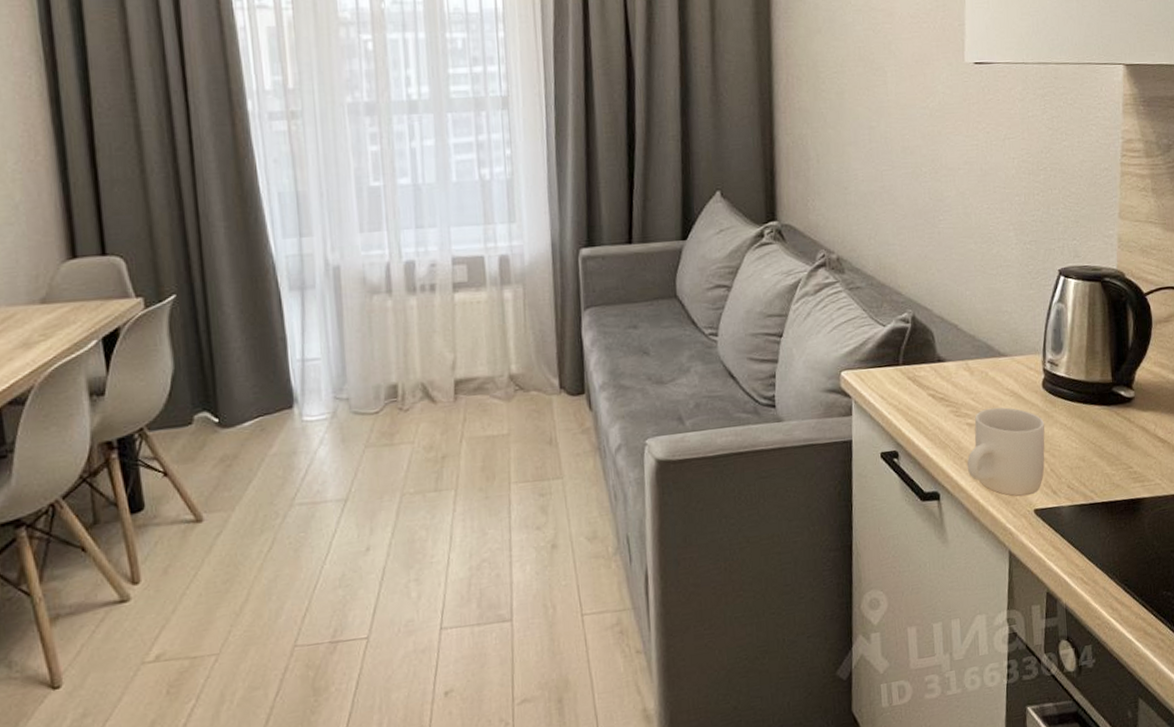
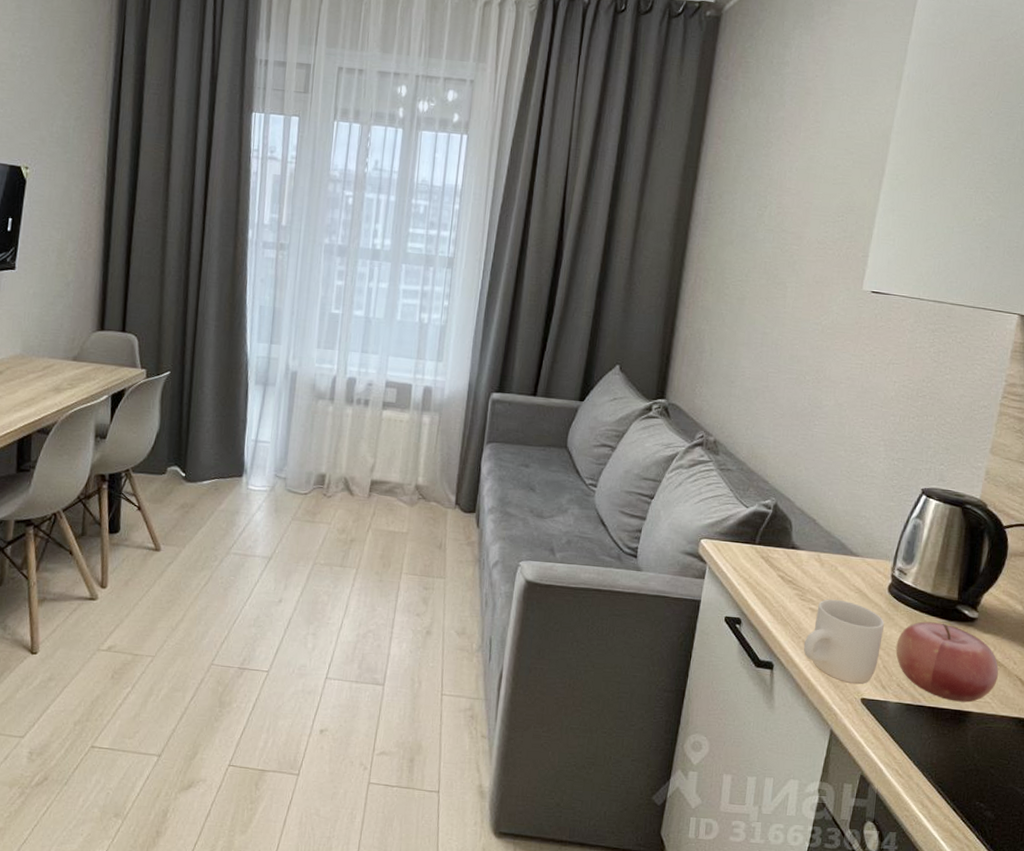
fruit: none [1060,408,1163,491] -> present [895,621,999,703]

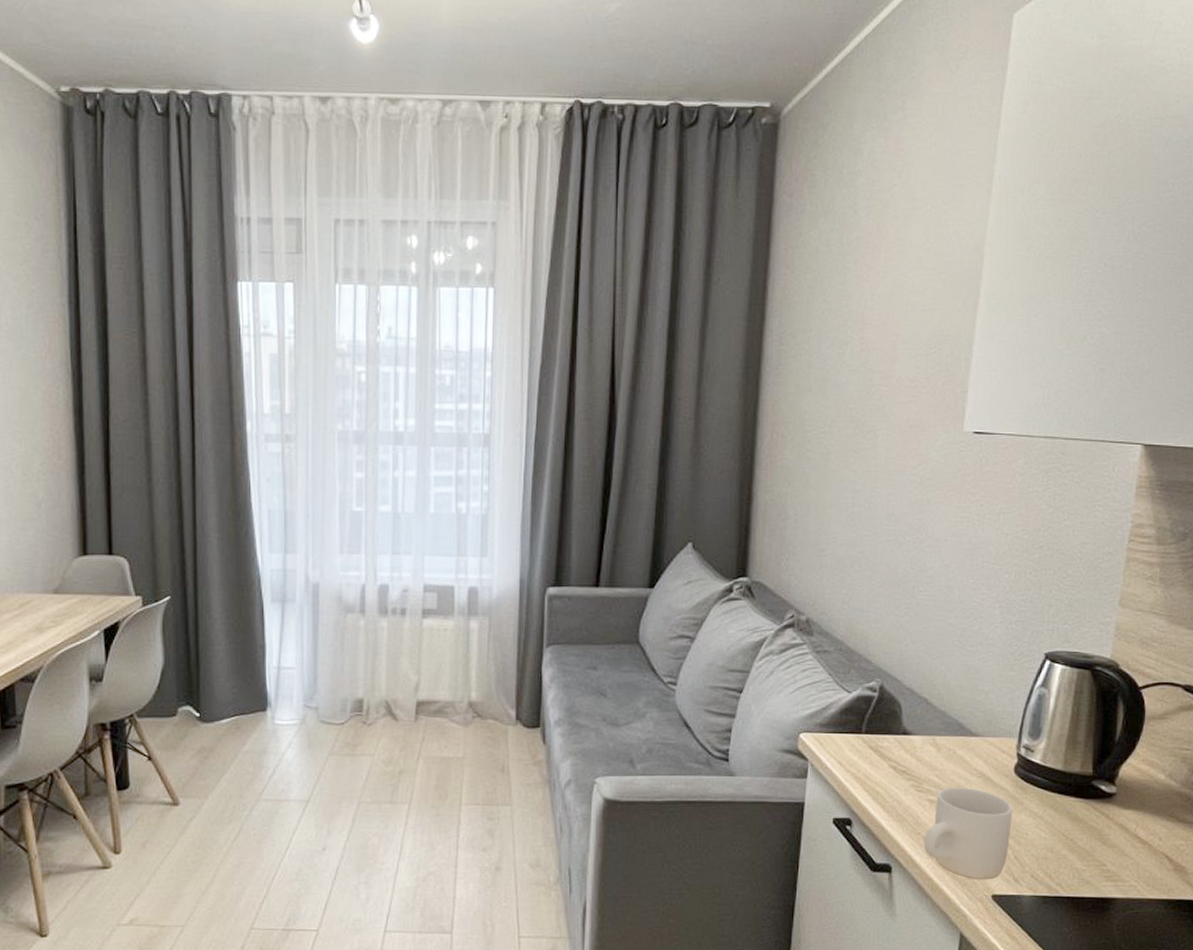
fruit: present [895,621,999,703] -> none [1027,801,1143,888]

